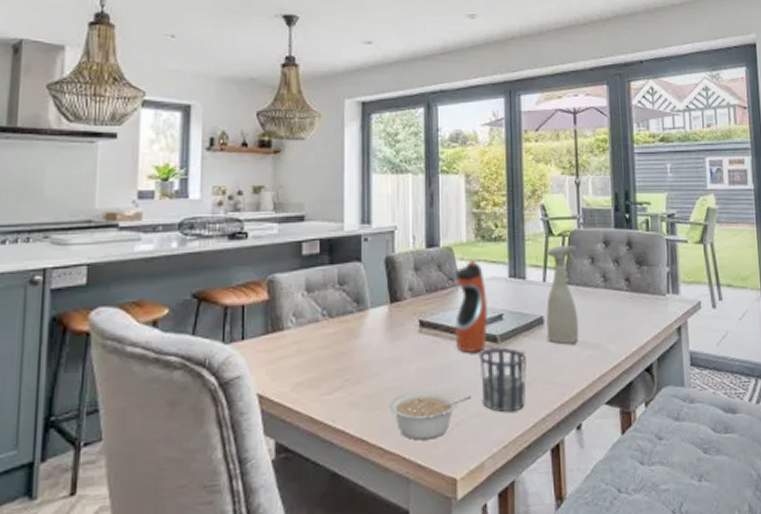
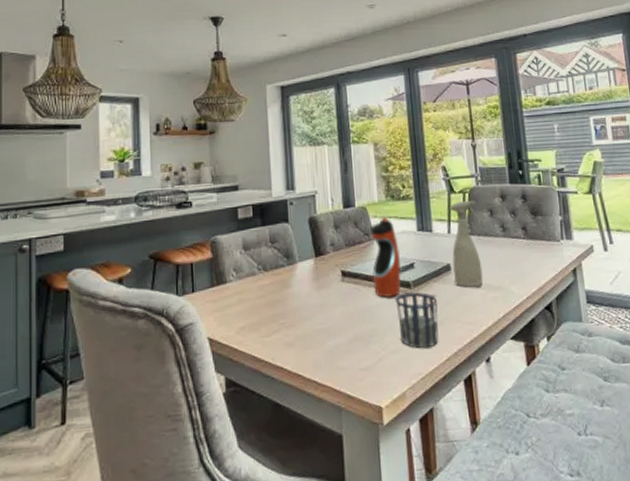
legume: present [388,390,472,441] -> none [319,330,391,374]

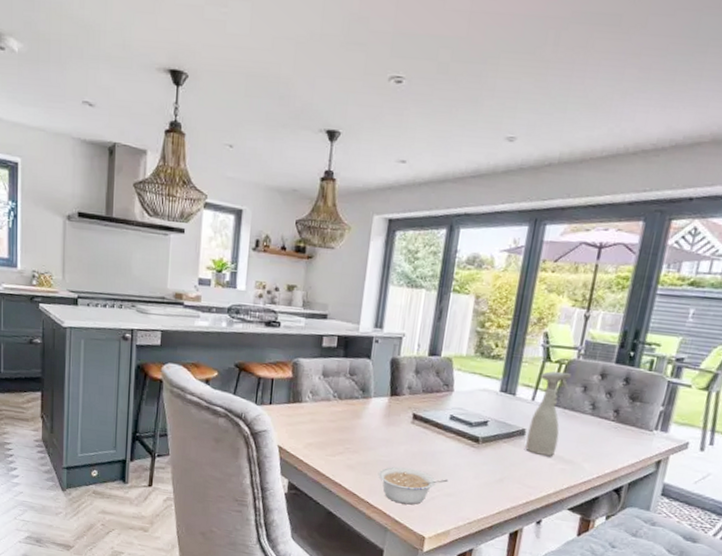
legume: none [319,330,391,374] -> present [377,466,449,505]
water bottle: present [369,216,401,298] -> none [442,370,477,448]
cup: present [395,292,439,349] -> none [457,446,502,499]

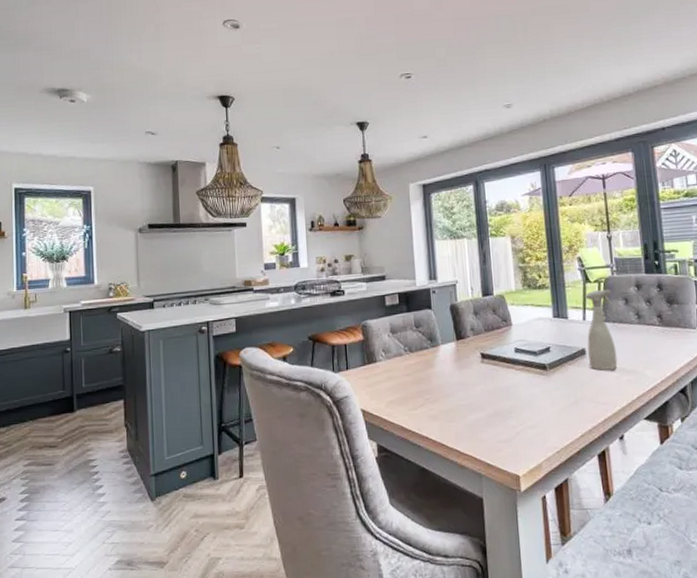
legume: present [377,466,449,505] -> none [461,407,528,445]

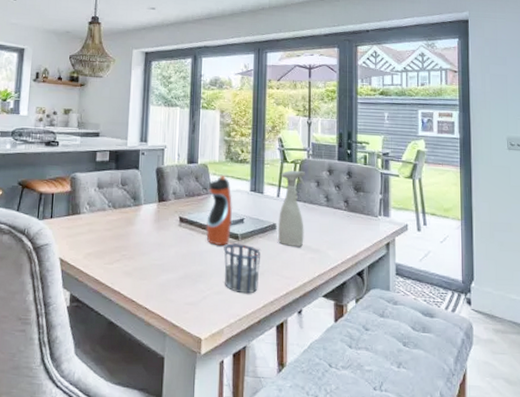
water bottle: none [507,303,538,378] -> present [205,174,233,245]
cup: none [532,373,574,425] -> present [224,243,260,294]

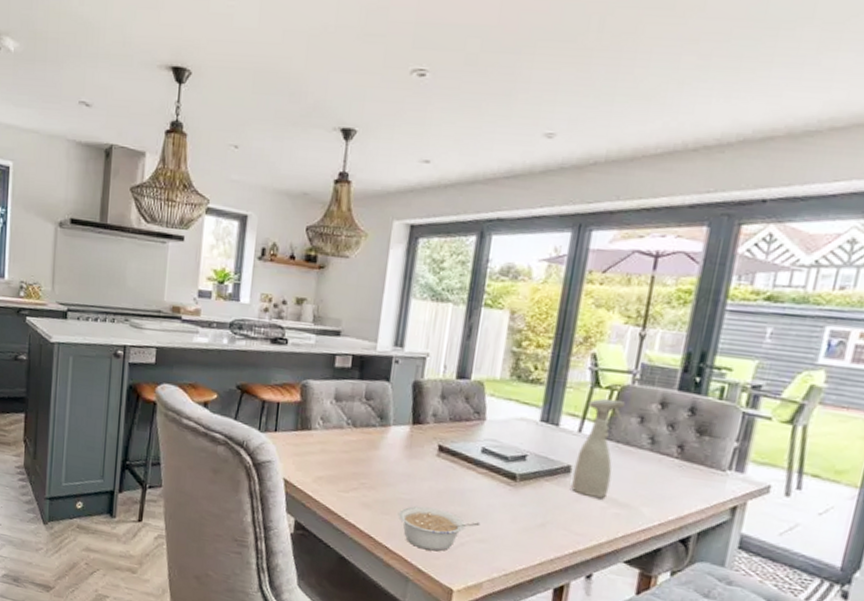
legume: none [153,269,217,307] -> present [397,505,481,552]
water bottle: present [205,174,233,245] -> none [472,396,513,486]
cup: present [224,243,260,294] -> none [490,484,544,547]

